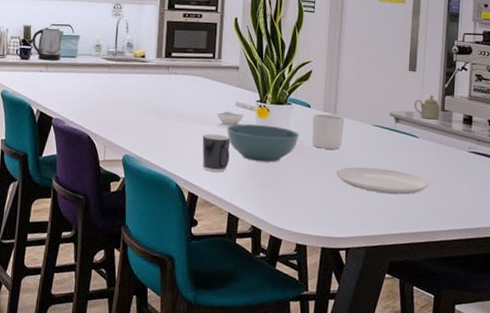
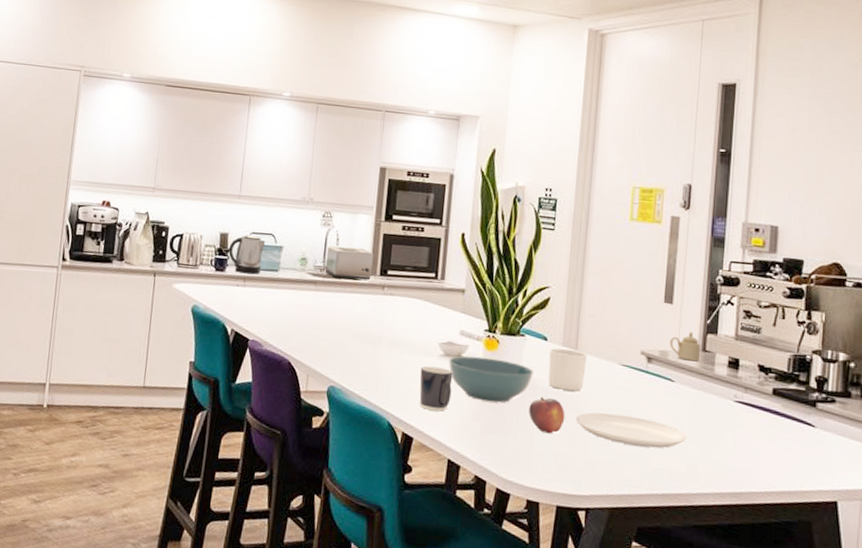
toaster: none [117,33,160,62] -> present [325,245,375,281]
fruit: none [296,155,327,187] -> present [529,396,565,434]

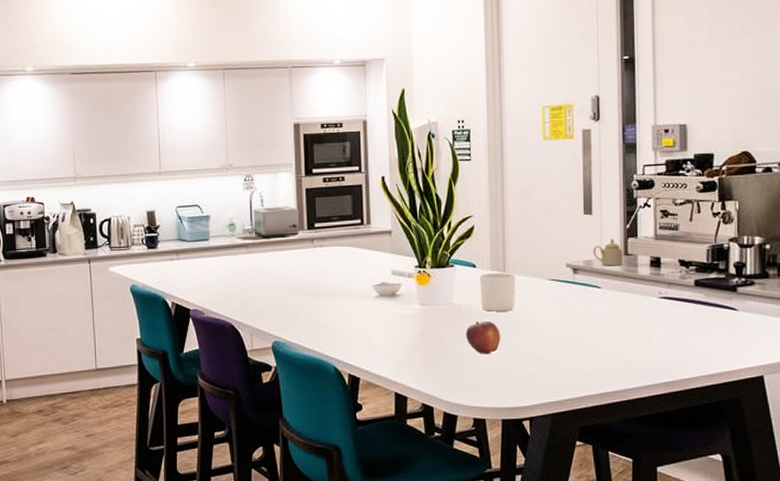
kettle: present [228,235,266,275] -> none [158,209,193,248]
mug: present [419,366,453,412] -> none [358,308,391,350]
bowl: present [448,356,534,402] -> none [384,292,466,333]
plate: present [576,412,687,448] -> none [511,326,618,353]

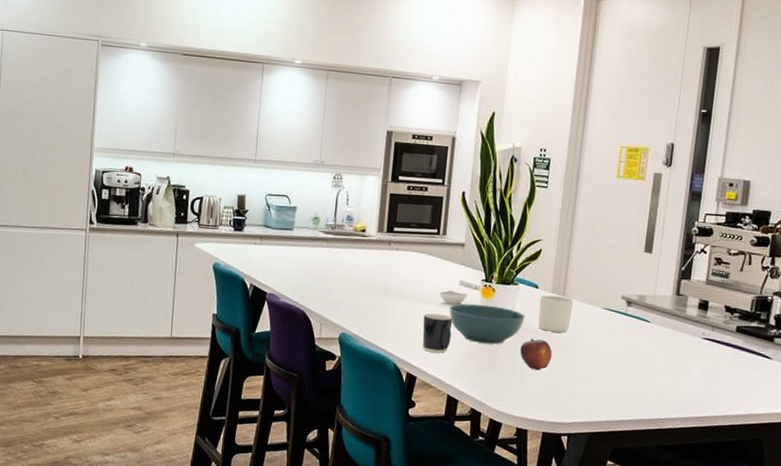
toaster: present [253,205,300,238] -> none [336,205,382,237]
mug: none [358,308,391,350] -> present [422,313,453,353]
bowl: none [384,292,466,333] -> present [449,303,525,344]
sugar bowl: present [593,238,624,266] -> none [647,277,676,304]

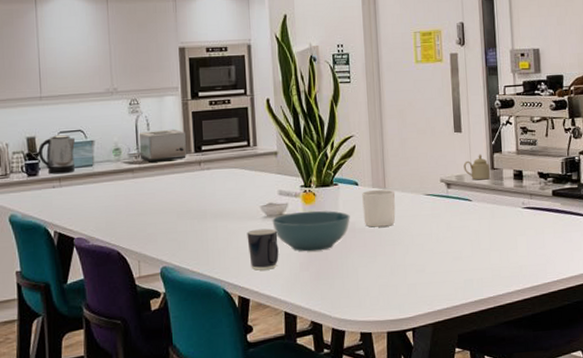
kettle: none [246,196,281,234] -> present [38,134,76,175]
toaster: none [336,205,382,237] -> present [138,129,187,163]
fruit: present [520,338,553,371] -> none [351,237,384,269]
sugar bowl: none [647,277,676,304] -> present [463,154,491,180]

